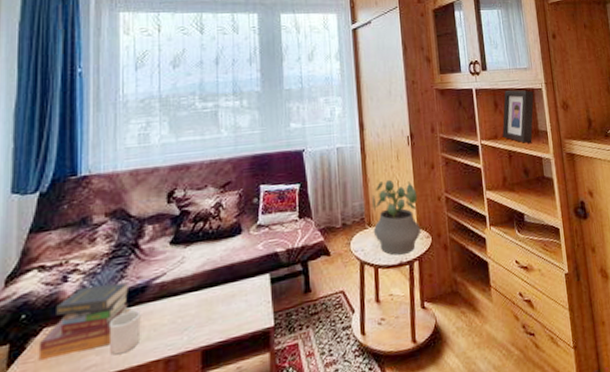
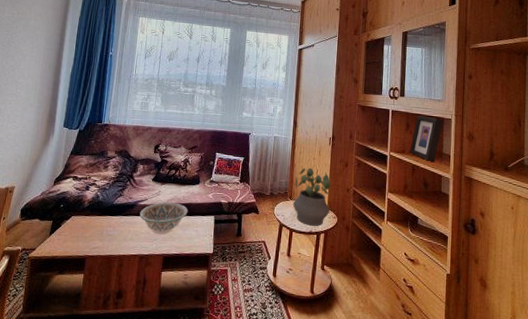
books: present [38,282,132,360] -> none [67,196,124,237]
mug: present [108,309,141,355] -> none [108,218,129,245]
decorative bowl: none [156,268,230,322] -> present [139,202,188,235]

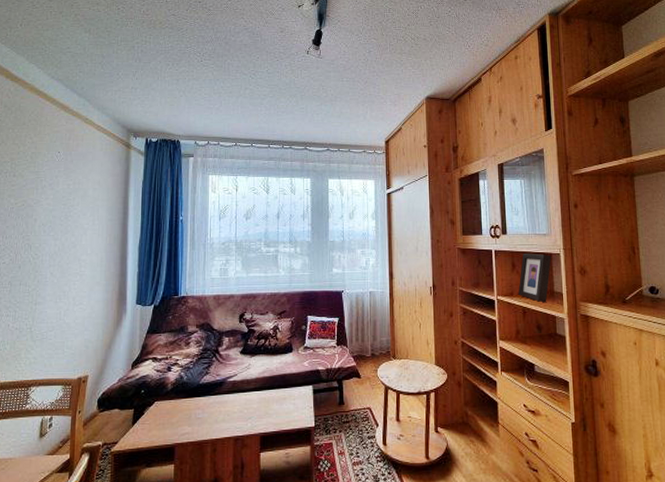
decorative bowl: present [139,202,188,235] -> none [230,375,283,413]
potted plant: present [292,167,331,226] -> none [397,322,439,385]

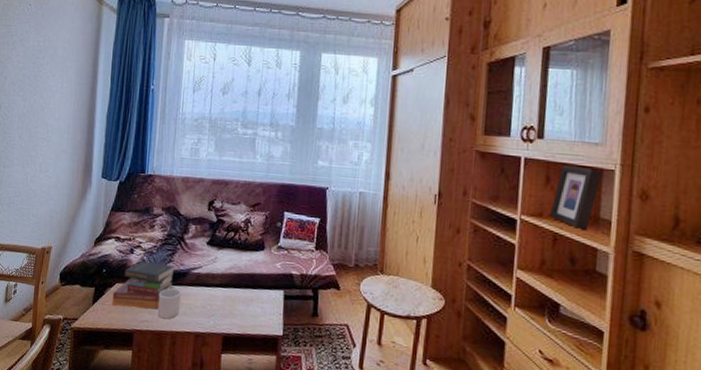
books: none [152,376,213,423] -> present [112,260,175,310]
mug: none [197,398,219,429] -> present [157,288,181,319]

